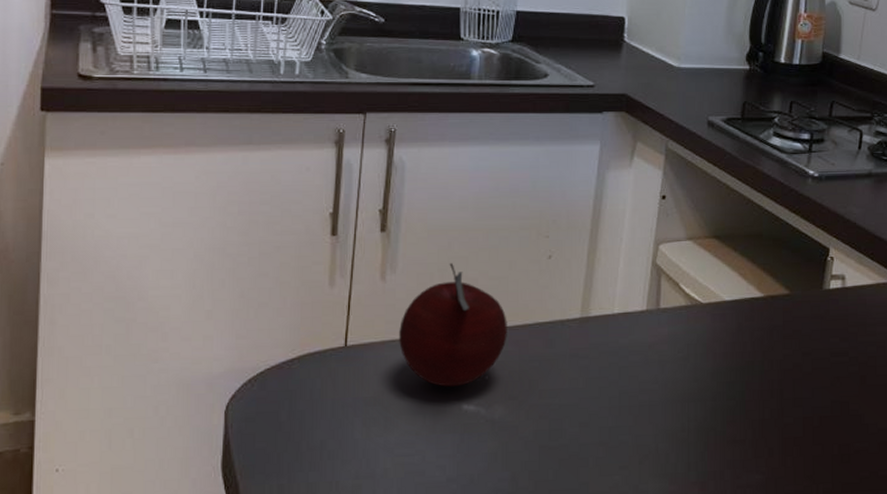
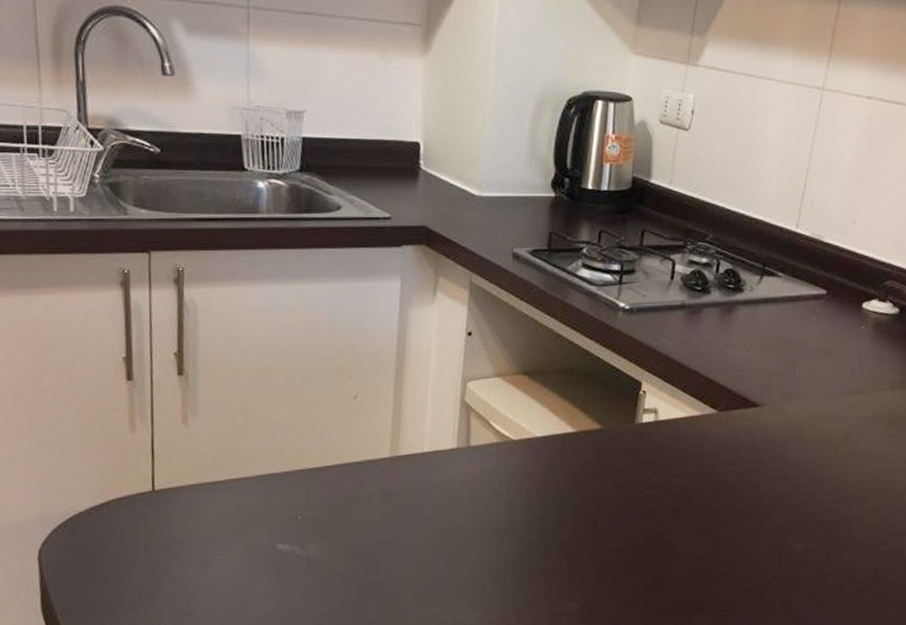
fruit: present [399,263,507,387] -> none [206,406,317,528]

